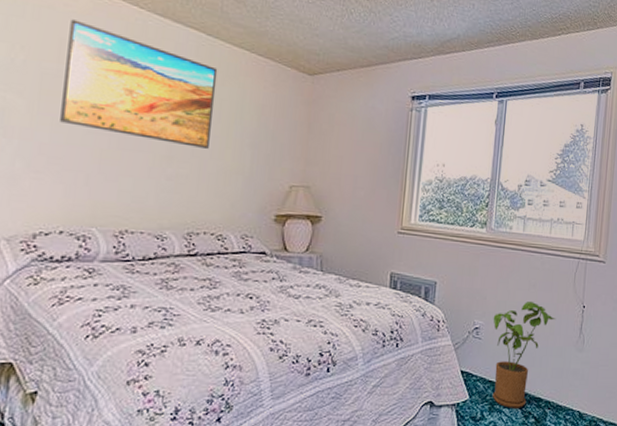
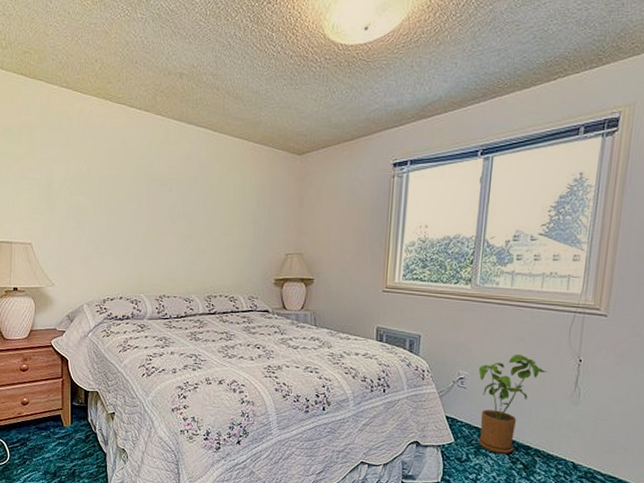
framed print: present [60,19,218,149] -> none [114,133,223,227]

